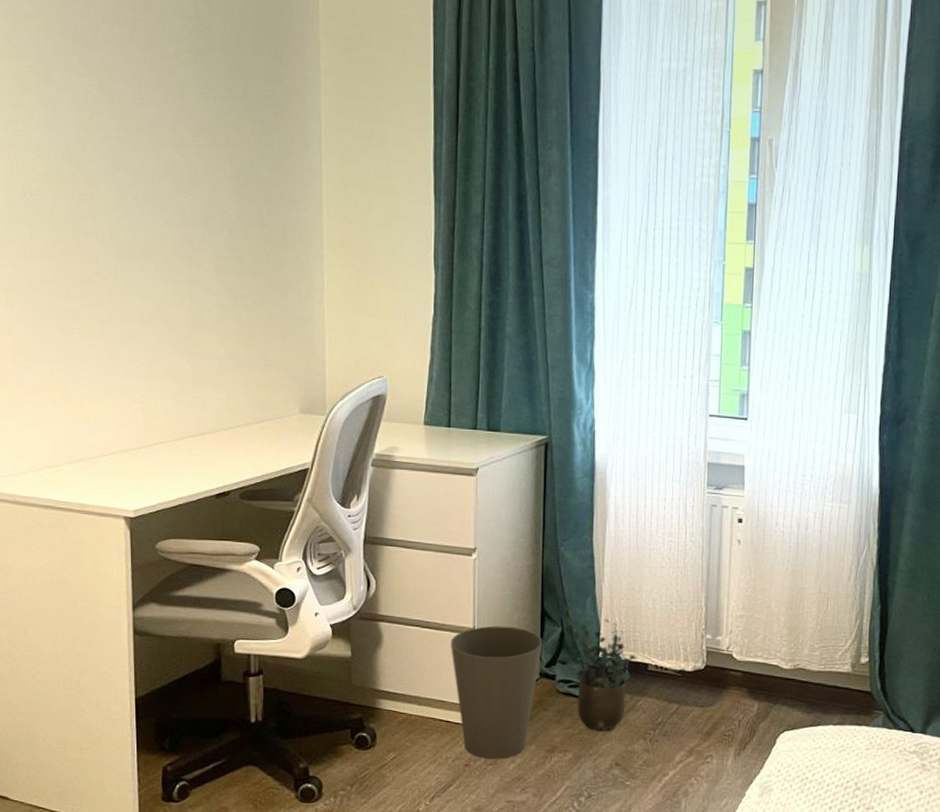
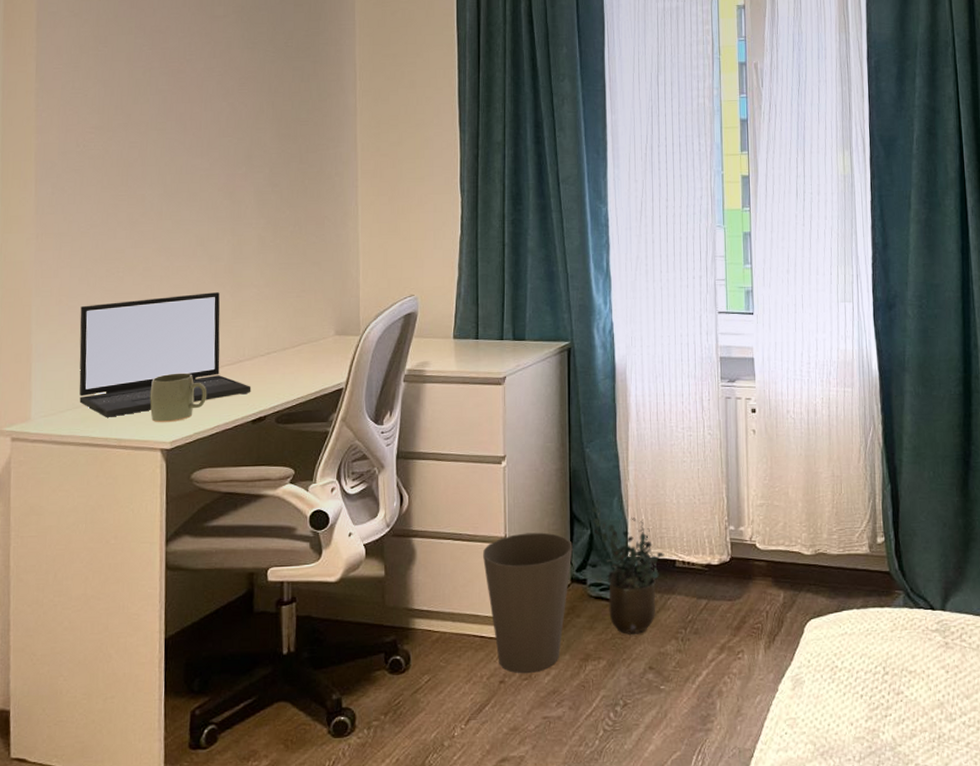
laptop: none [36,360,214,482] -> present [79,292,251,417]
mug: none [111,441,170,491] -> present [149,372,208,423]

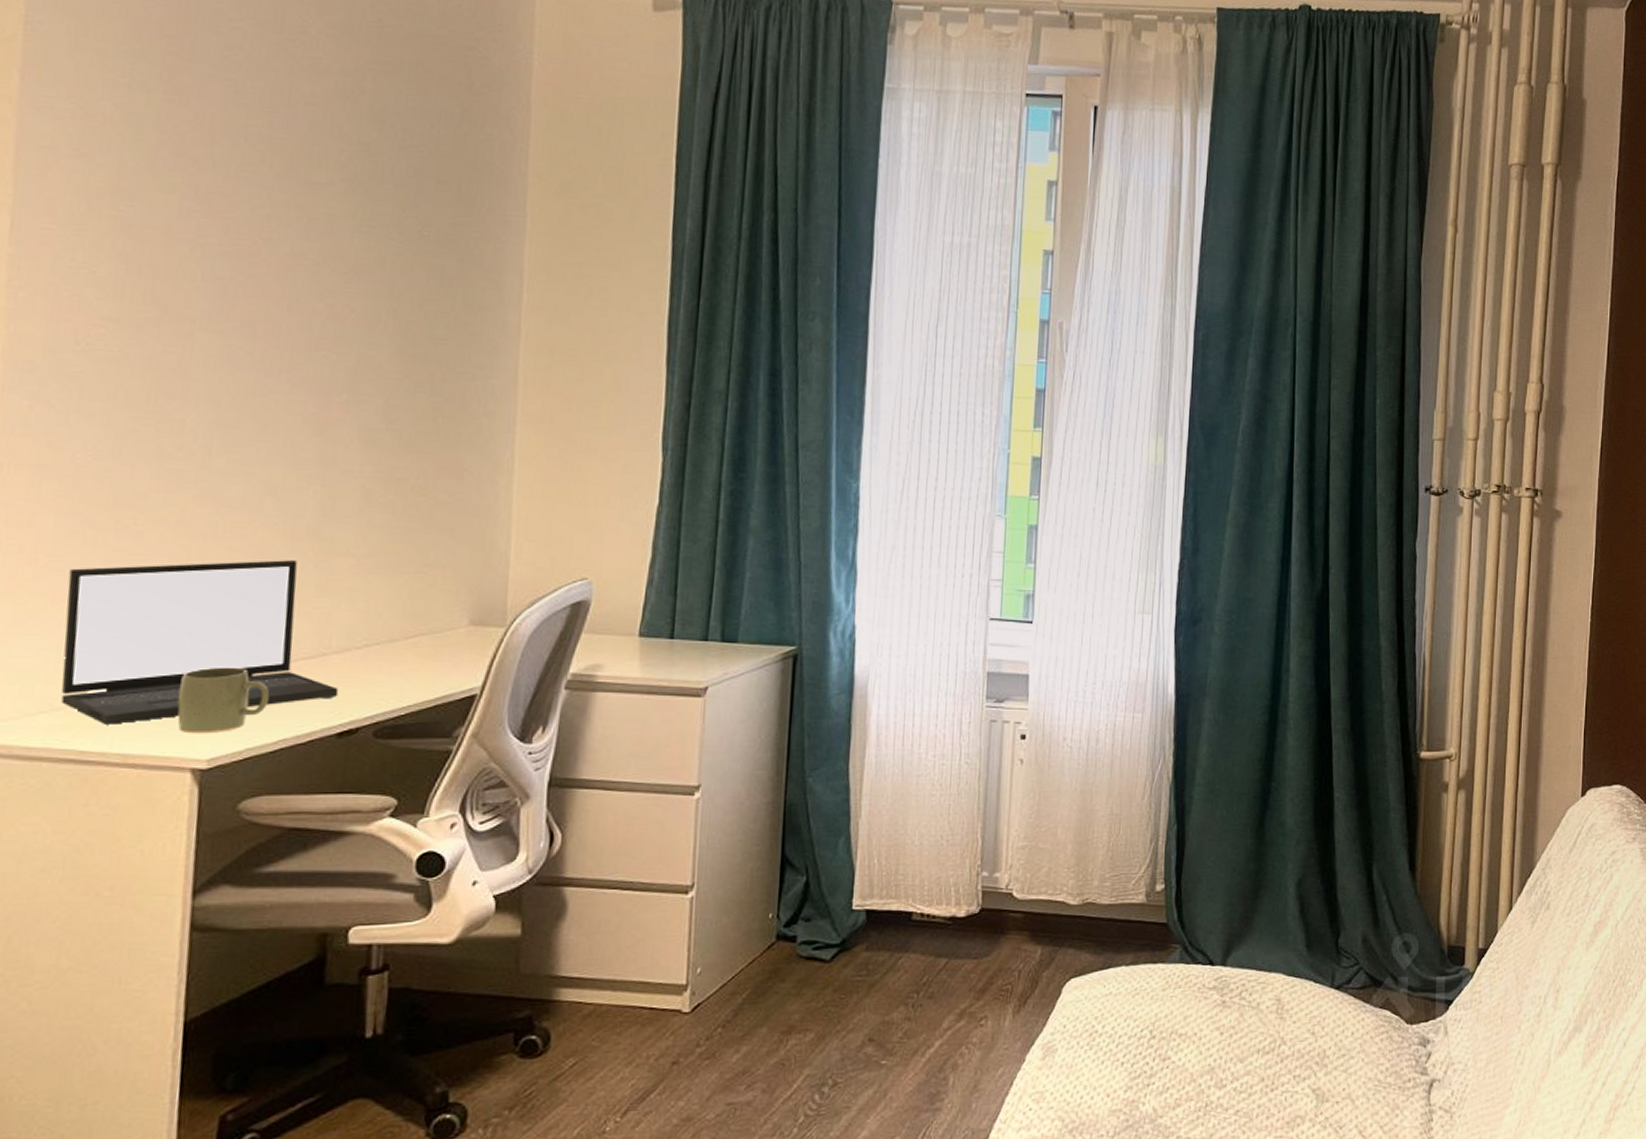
trash bin: present [483,532,573,673] -> none [660,880,782,1052]
potted plant: present [591,506,665,635] -> none [809,848,899,1001]

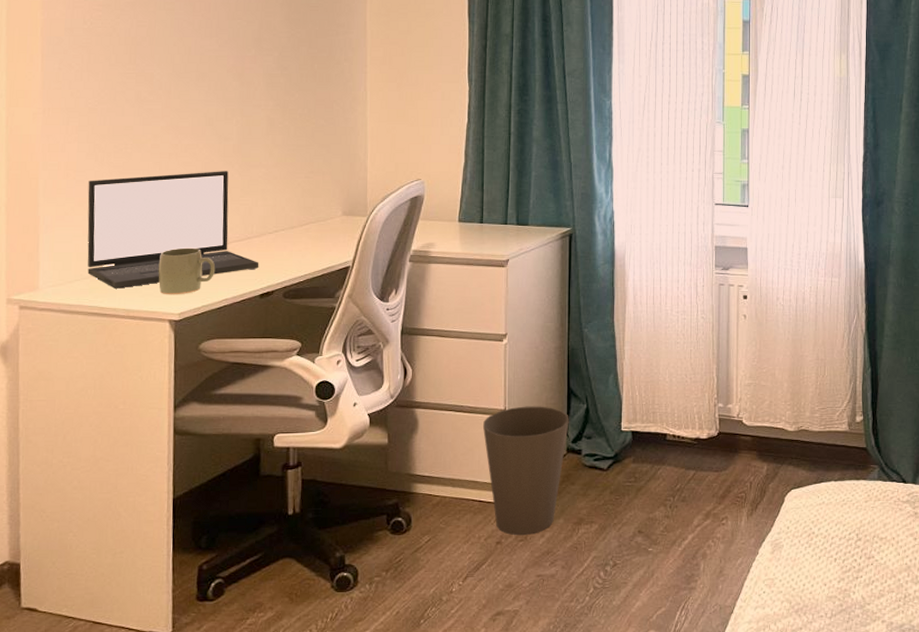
trash bin: none [660,880,782,1052] -> present [483,406,569,535]

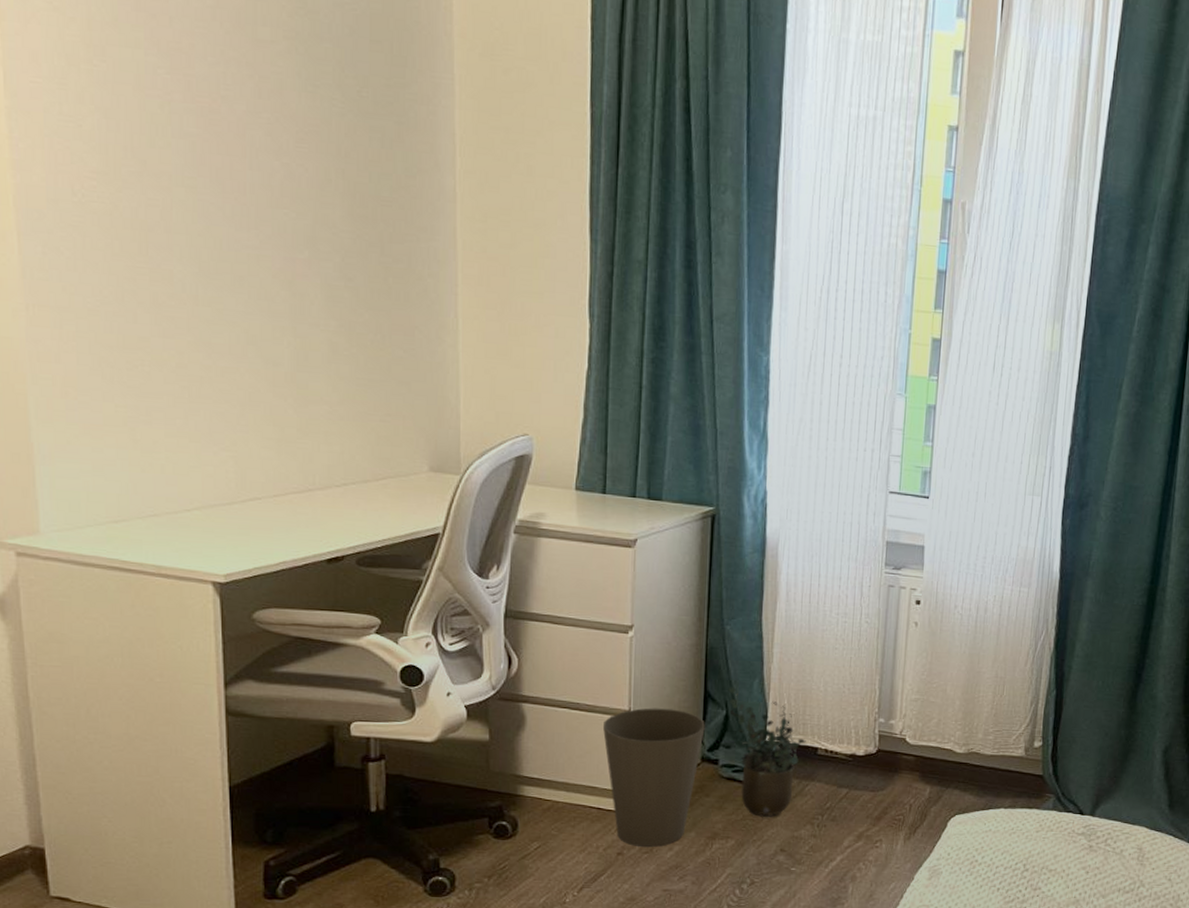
laptop: present [87,171,259,289] -> none [95,402,325,540]
mug: present [158,247,216,295] -> none [194,495,269,553]
potted plant: none [588,383,656,501] -> present [728,687,806,817]

